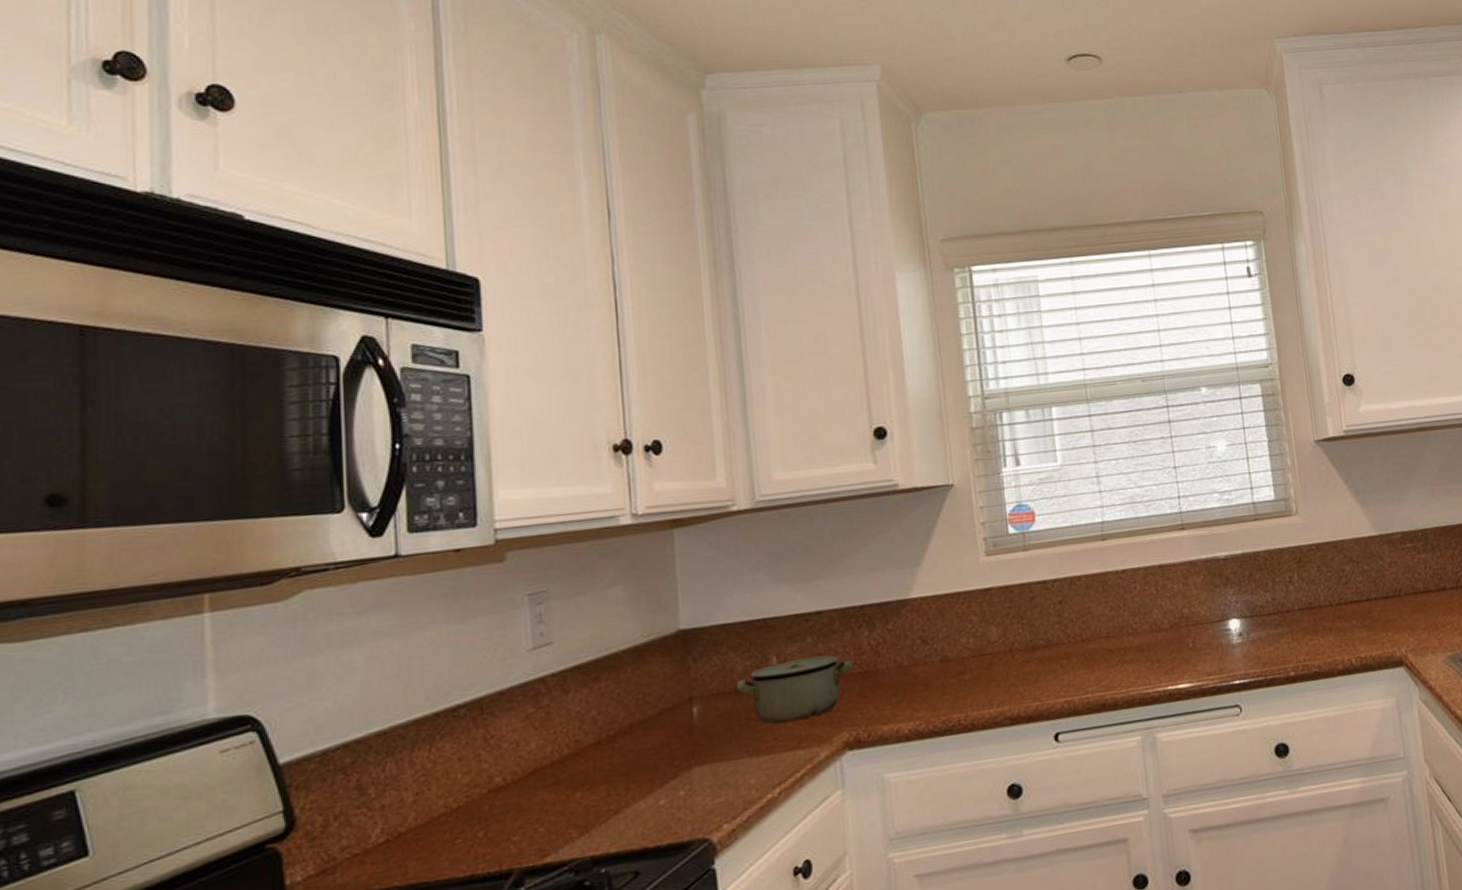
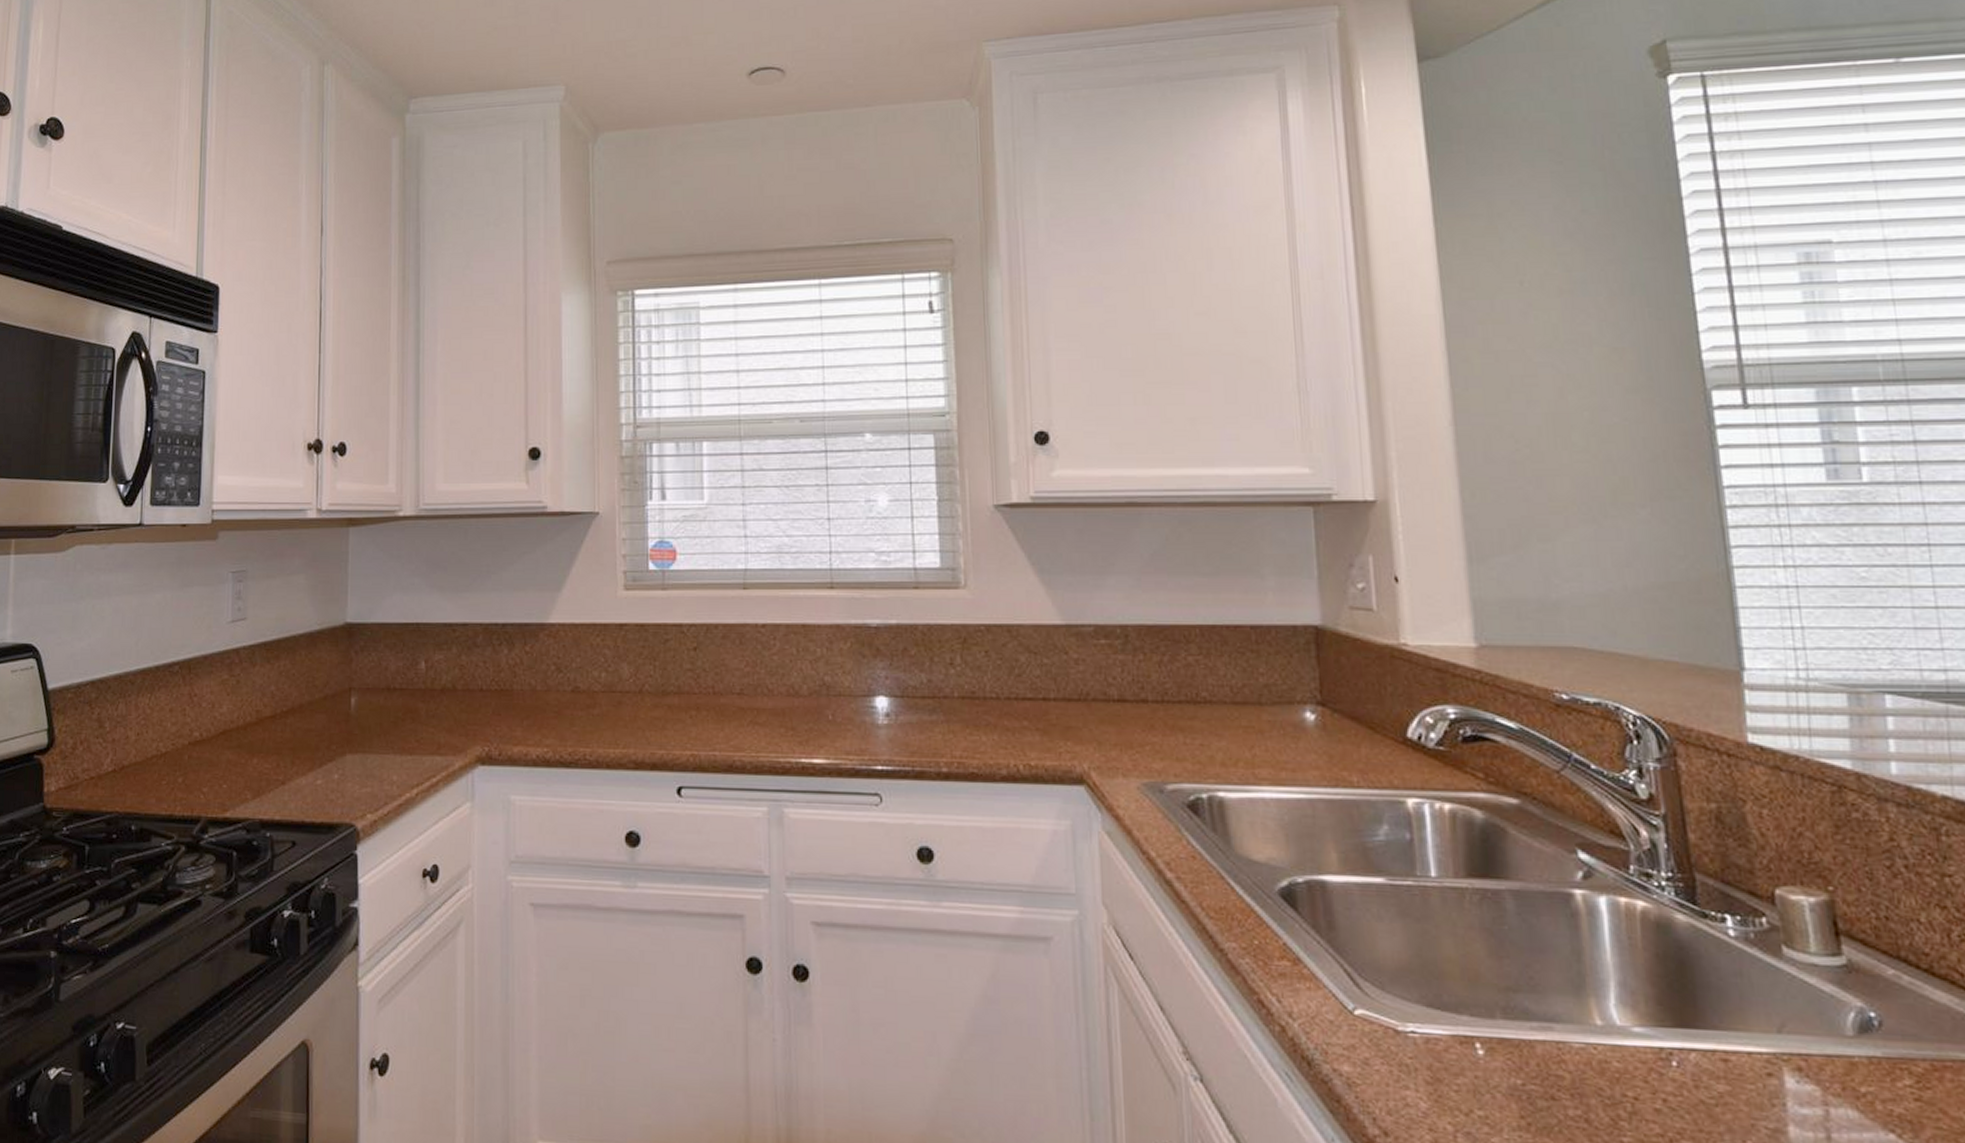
cooking pot: present [736,655,854,724] -> none [388,666,492,727]

